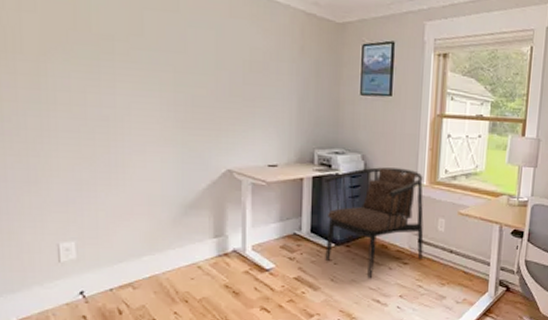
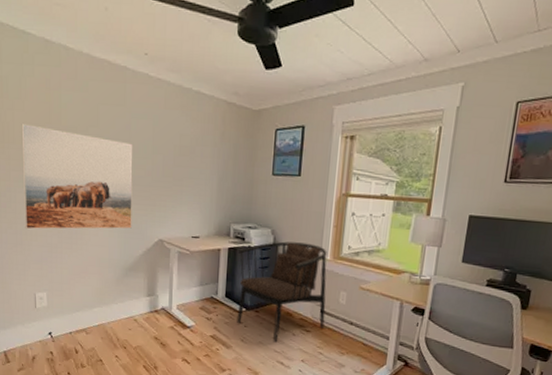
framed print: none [32,29,191,163] -> present [21,124,133,230]

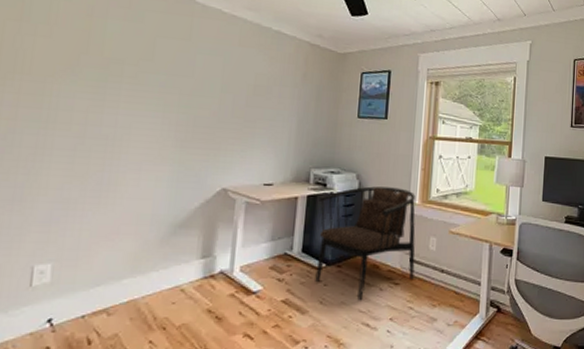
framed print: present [21,124,133,230] -> none [30,52,197,181]

